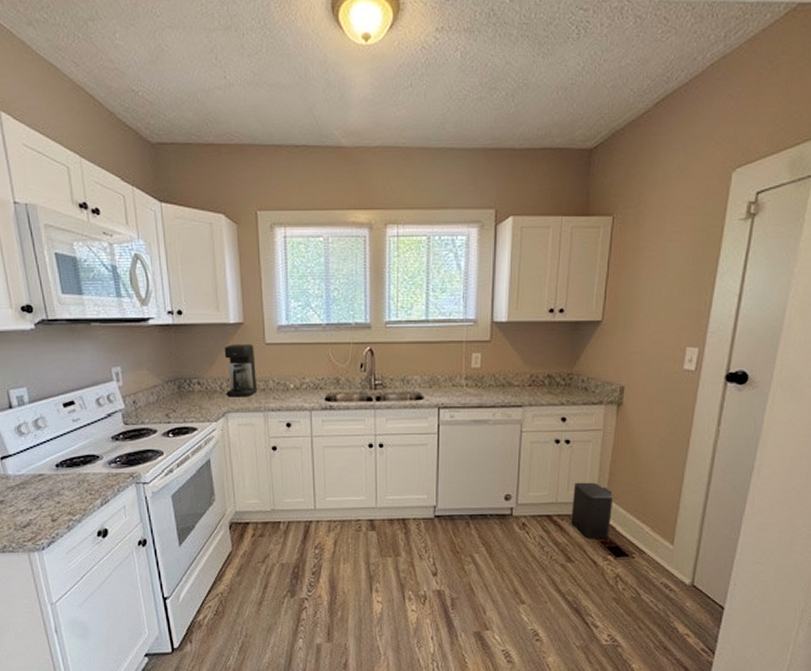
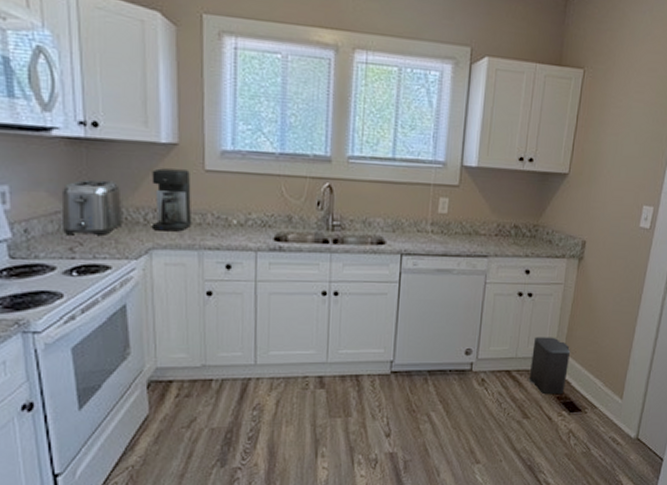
toaster: none [158,358,205,404] -> present [61,179,123,236]

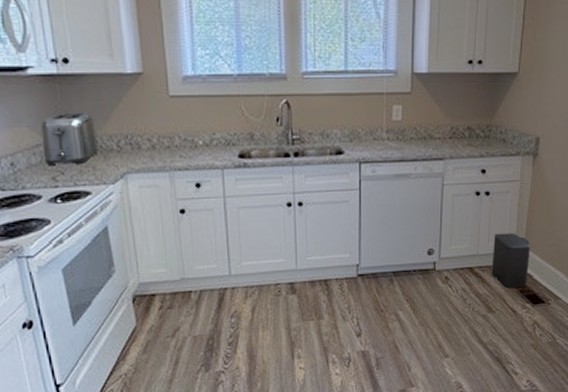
coffee maker: present [151,168,192,232] -> none [121,97,162,156]

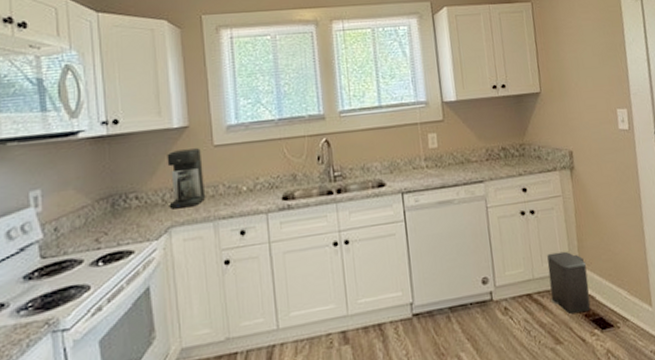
toaster: present [40,112,99,166] -> none [87,169,144,227]
coffee maker: none [121,97,162,156] -> present [167,148,206,210]

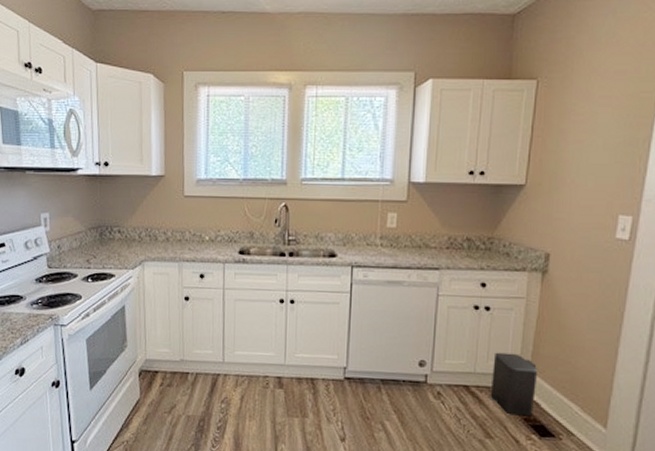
coffee maker: present [167,148,206,210] -> none [144,196,174,247]

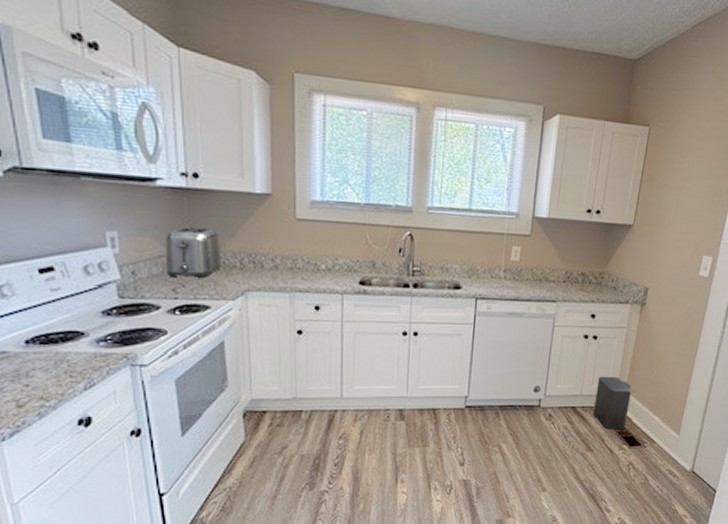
toaster: none [82,206,124,250] -> present [165,226,222,278]

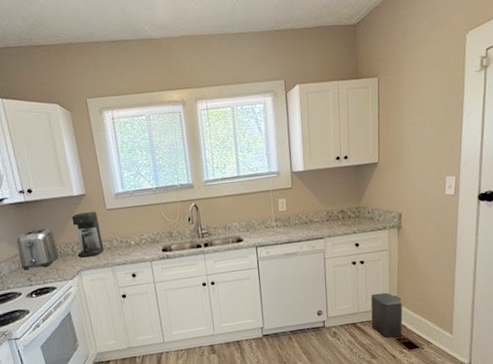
coffee maker: none [247,216,284,276] -> present [71,211,105,258]

